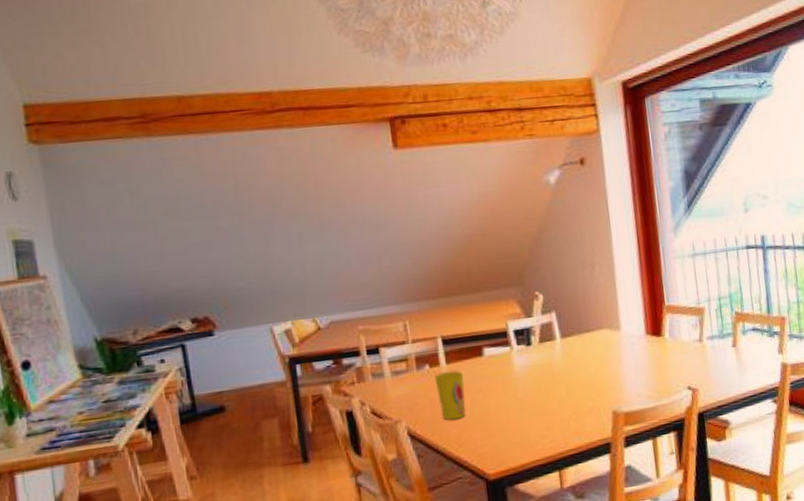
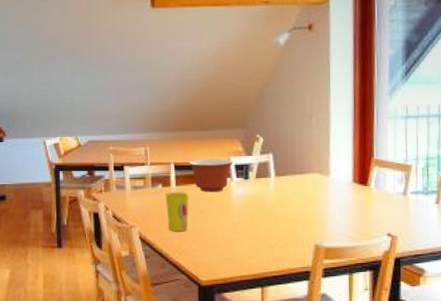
mixing bowl: none [459,324,512,367] -> present [188,158,234,192]

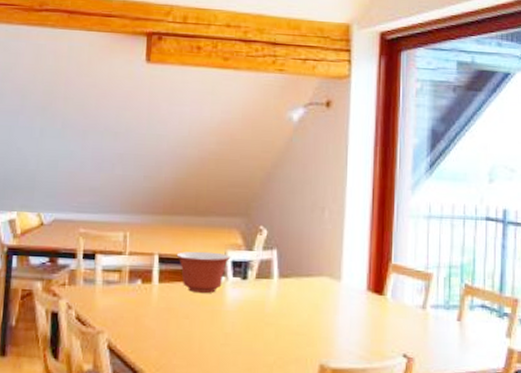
cup: present [165,193,189,232] -> none [144,291,174,342]

